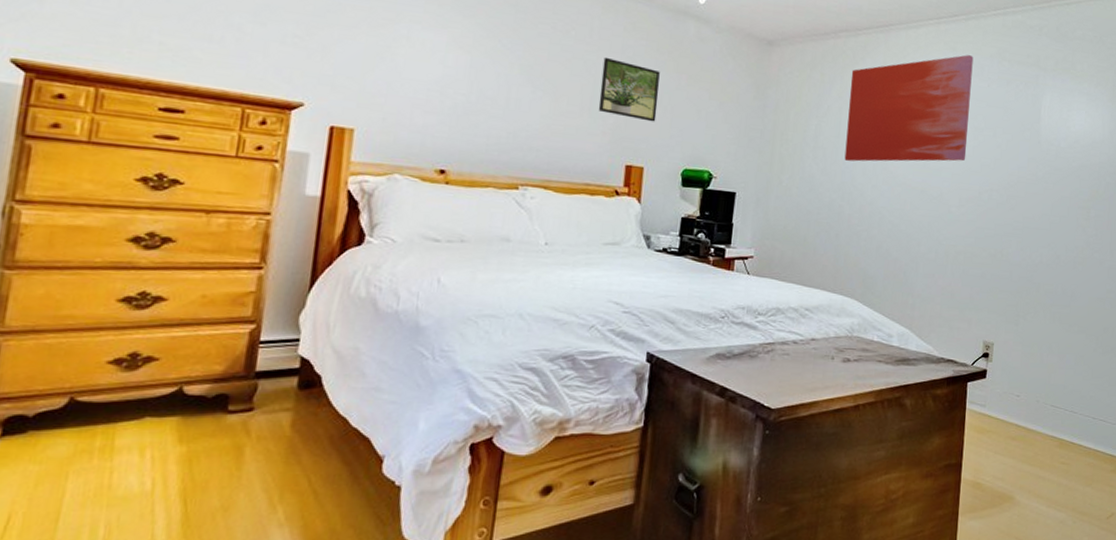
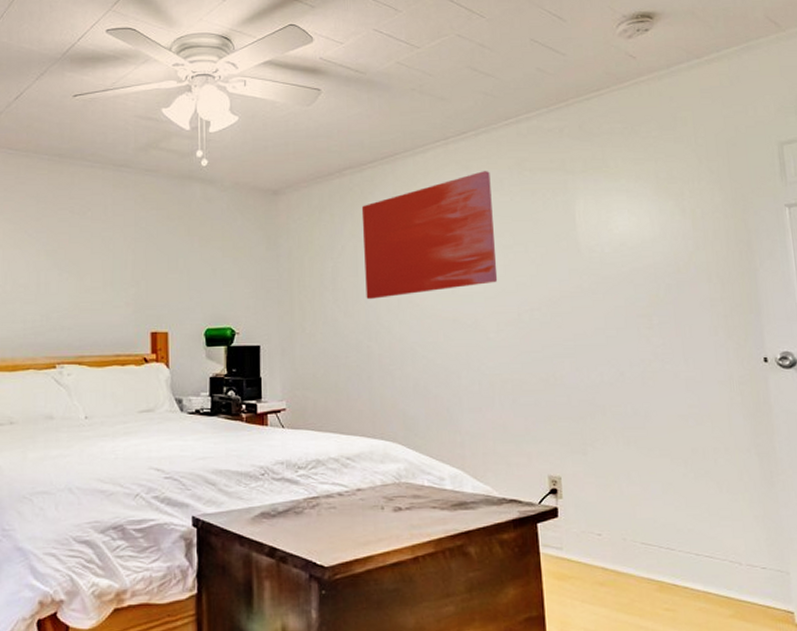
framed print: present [598,57,660,122] -> none [119,231,174,287]

